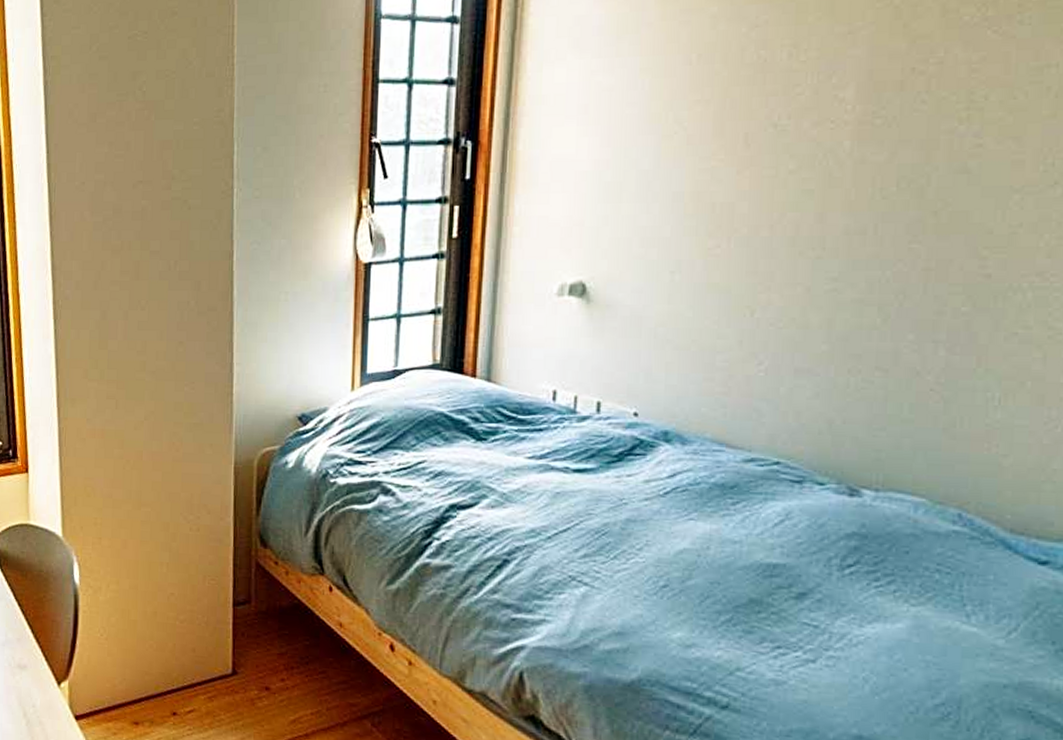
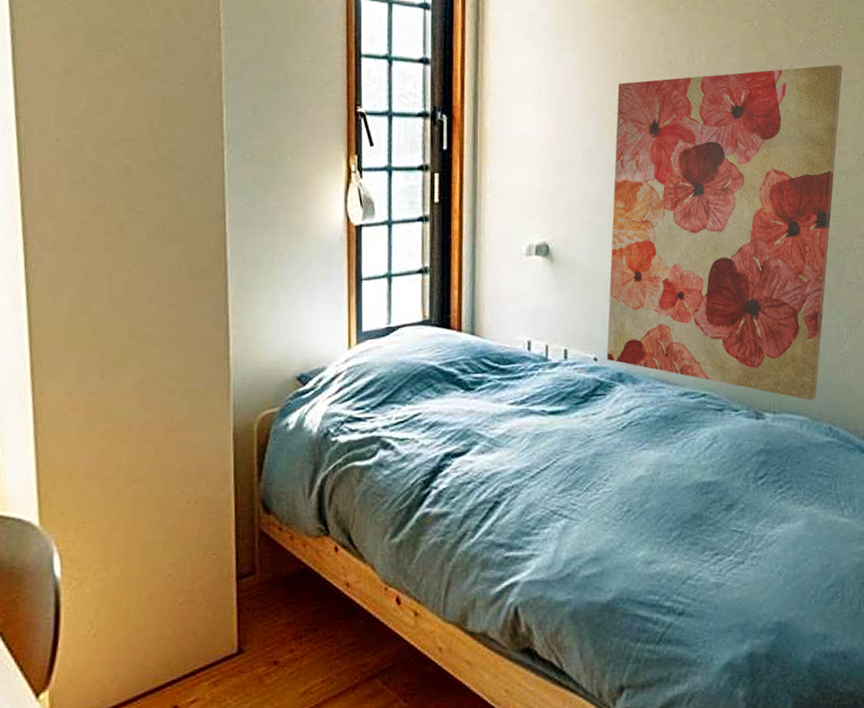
wall art: none [651,45,1032,479] -> present [607,65,843,400]

